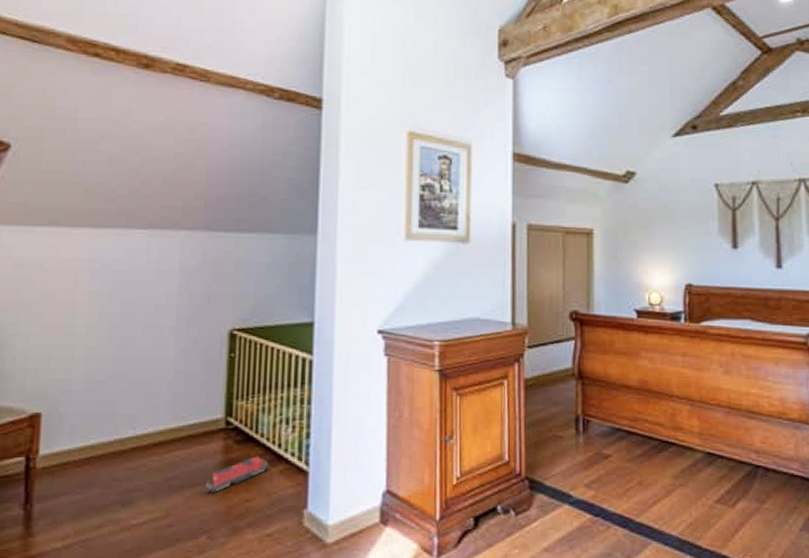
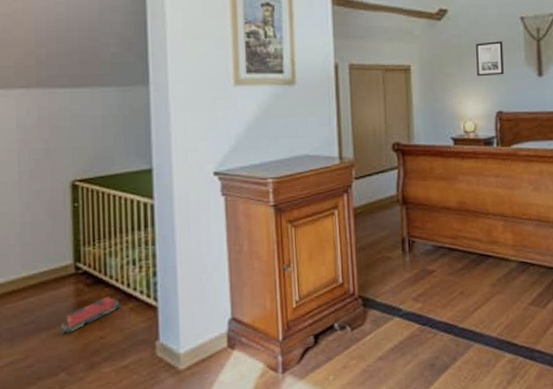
wall art: none [665,208,695,245] -> present [476,41,504,76]

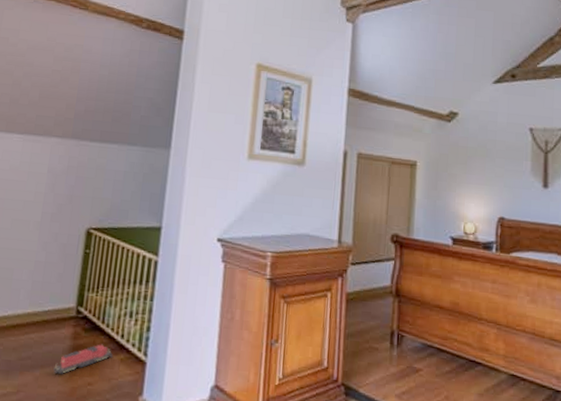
wall art: present [476,41,504,76] -> none [481,148,510,182]

